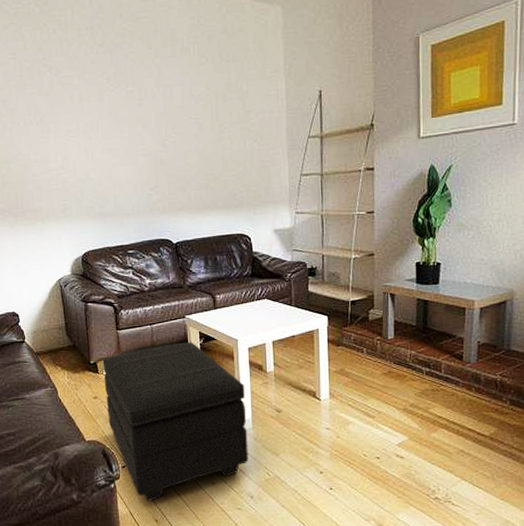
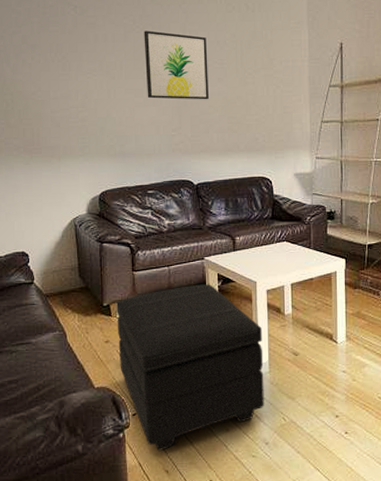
wall art: none [118,88,185,158] -> present [144,30,209,100]

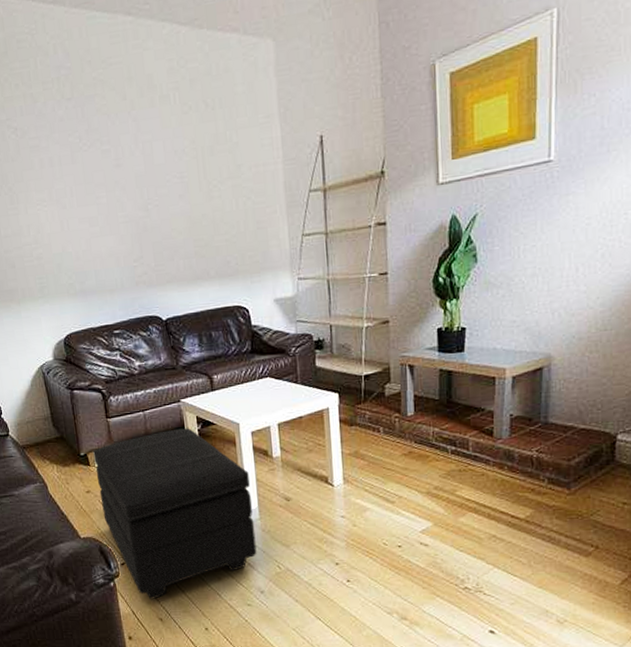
wall art: present [144,30,209,100] -> none [92,147,171,227]

